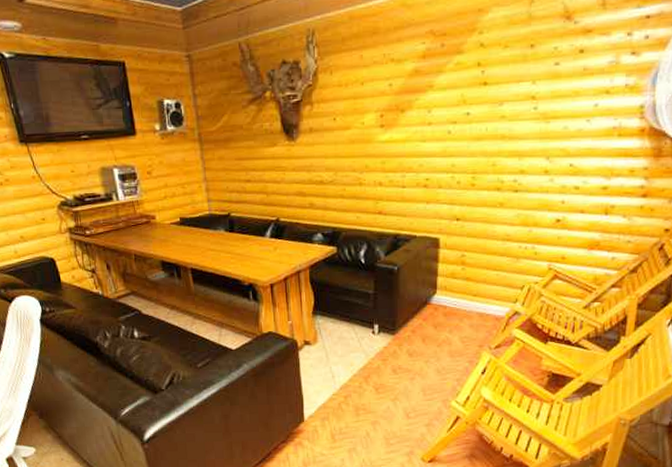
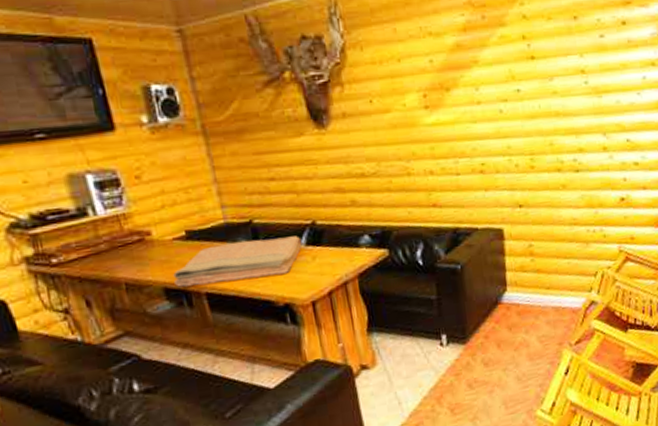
towel: none [169,229,267,262] -> present [173,235,302,287]

